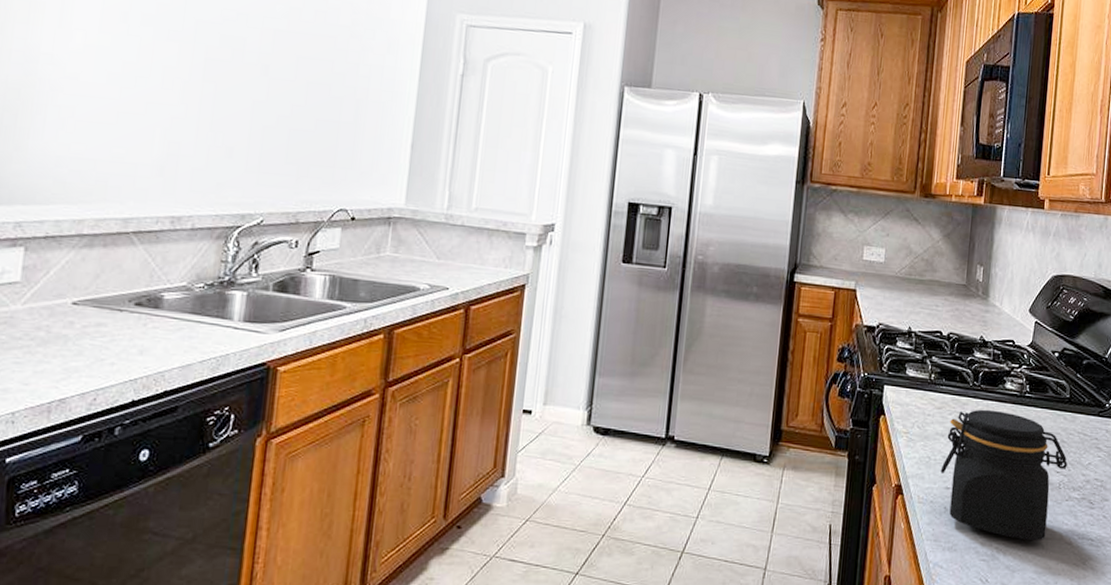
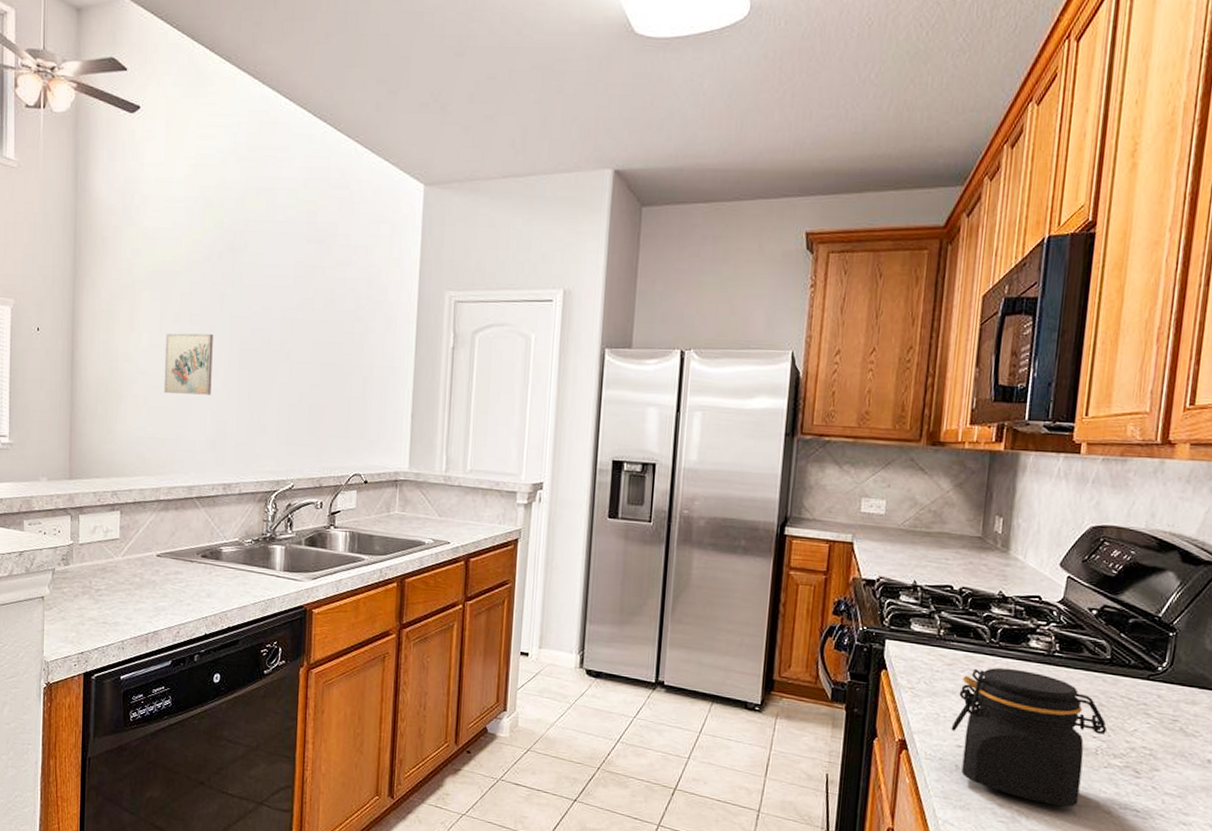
wall art: none [99,34,171,110] -> present [164,333,213,395]

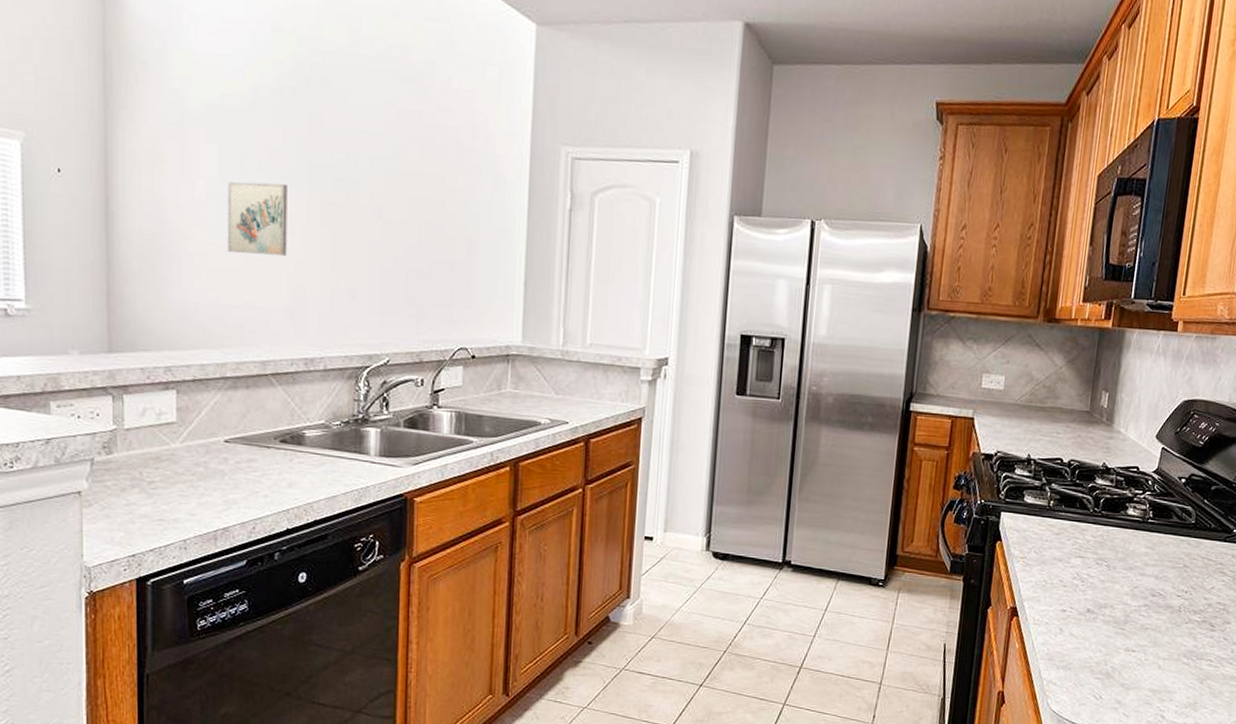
jar: present [951,667,1107,807] -> none [1057,535,1189,661]

